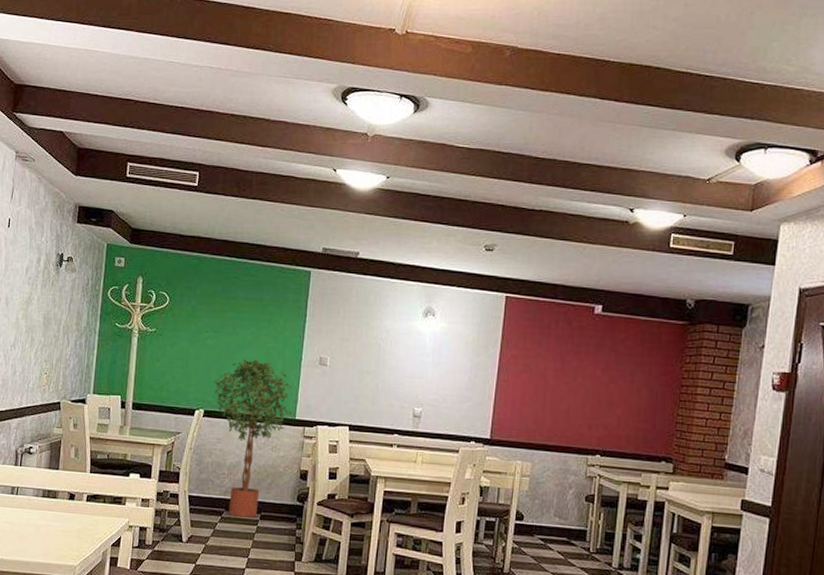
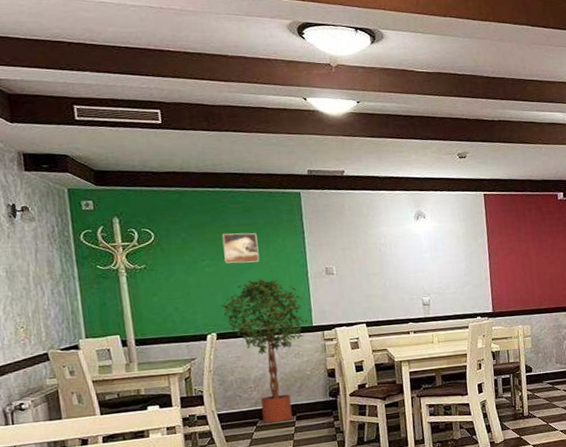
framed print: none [226,306,261,341] -> present [222,233,260,263]

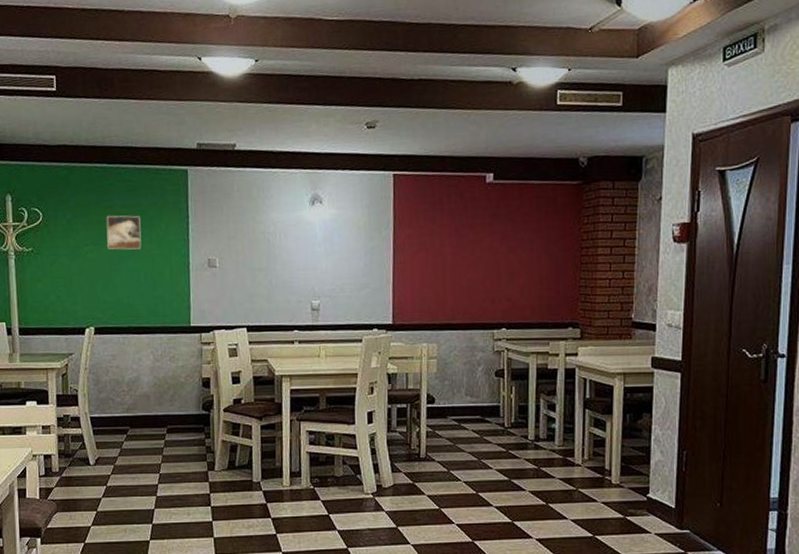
potted tree: present [219,278,309,423] -> none [99,267,187,433]

